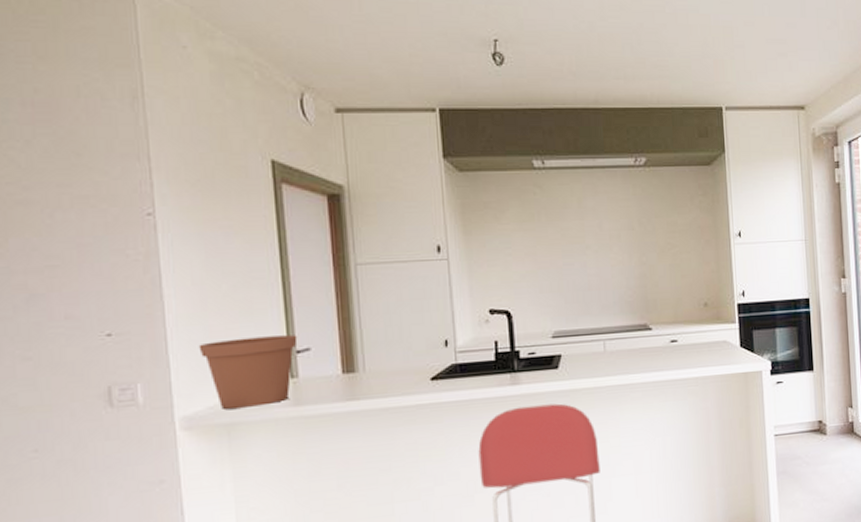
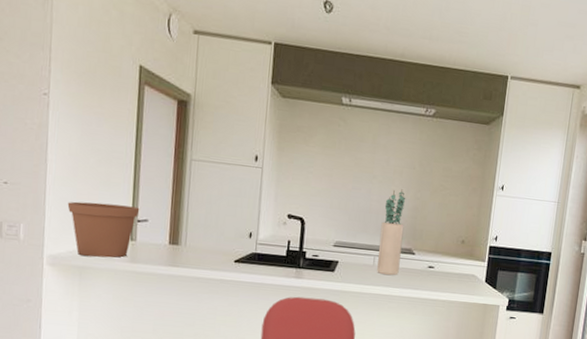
vase: none [605,256,637,361] -> present [377,189,406,276]

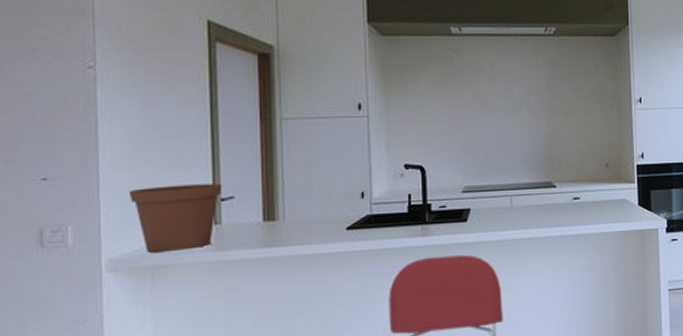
vase: present [377,189,406,276] -> none [513,117,541,216]

